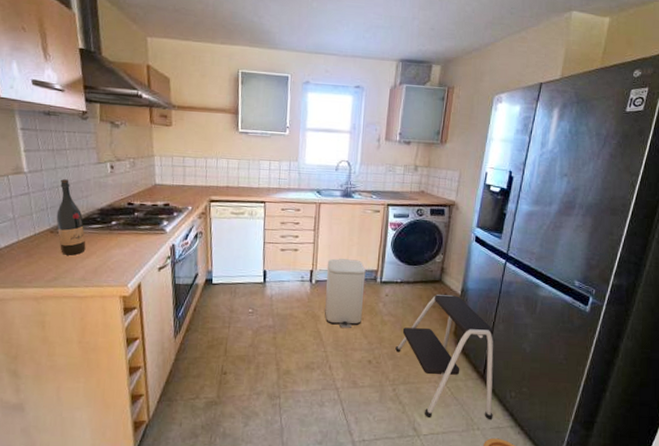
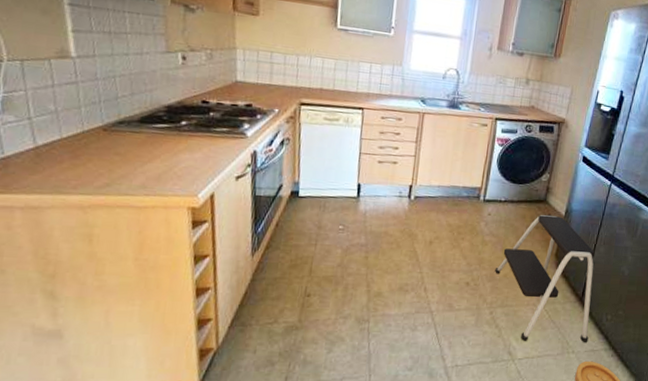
wine bottle: present [56,179,86,255] -> none [111,68,148,159]
pedal bin: present [325,258,366,329] -> none [423,173,469,249]

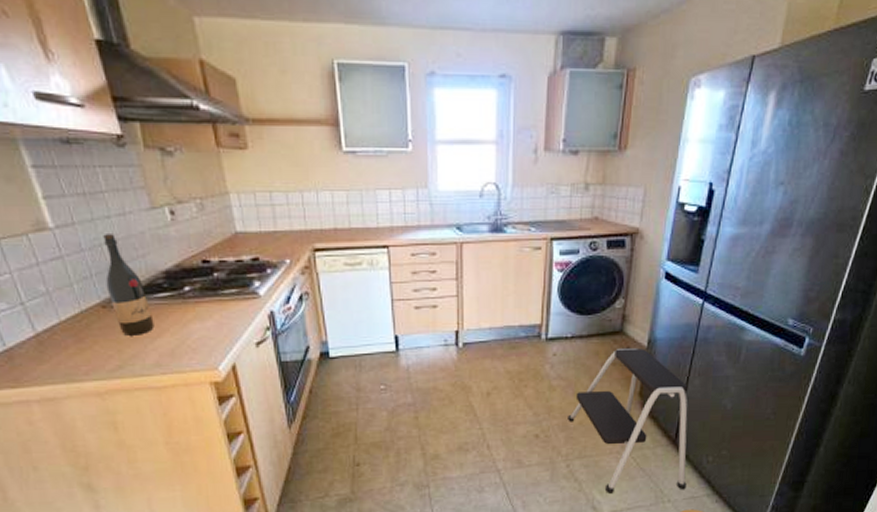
wine bottle: none [111,68,148,159] -> present [103,234,154,336]

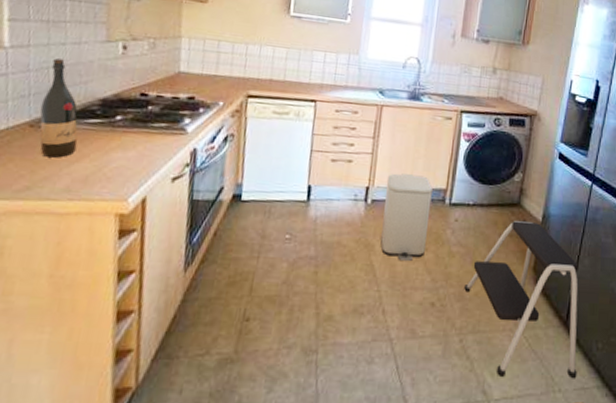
pedal bin: none [476,313,526,400] -> present [381,173,433,262]

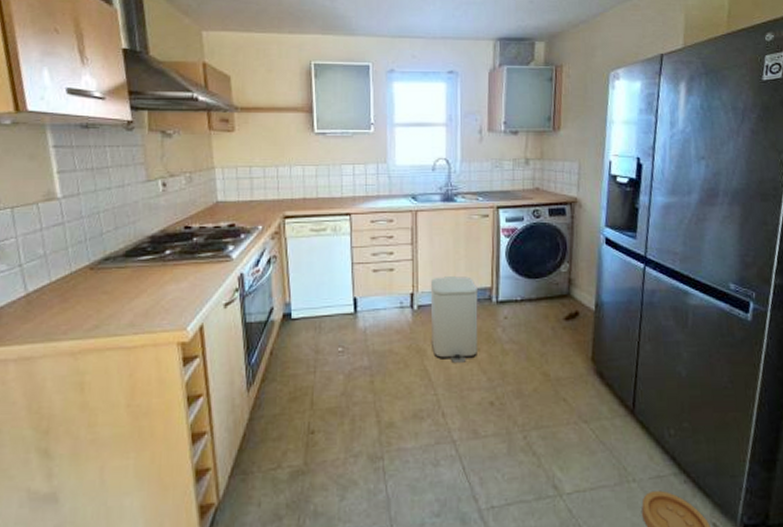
wine bottle: present [39,58,78,158] -> none [97,203,134,296]
step stool: present [464,221,579,378] -> none [522,312,651,470]

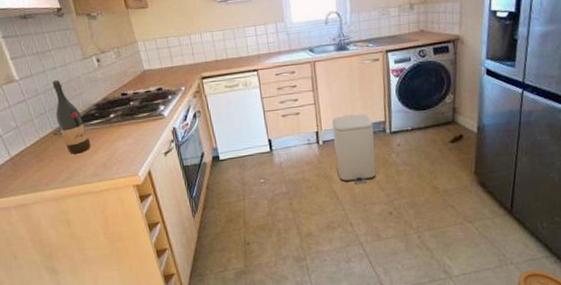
wine bottle: none [97,203,134,296] -> present [52,80,91,154]

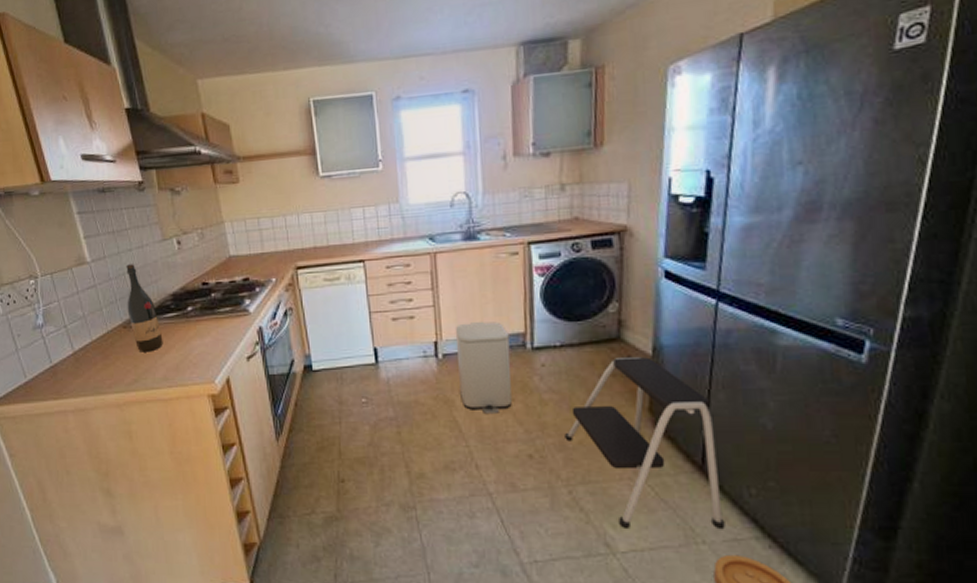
step stool: none [415,134,526,259] -> present [564,357,725,528]

